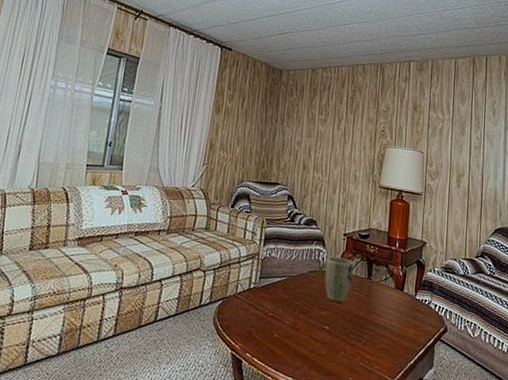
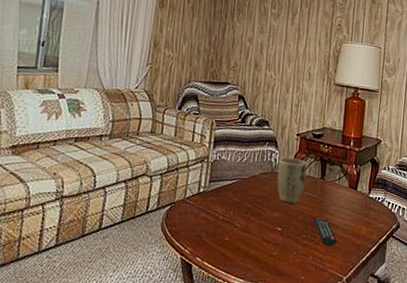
remote control: none [361,318,385,347] -> present [314,218,337,246]

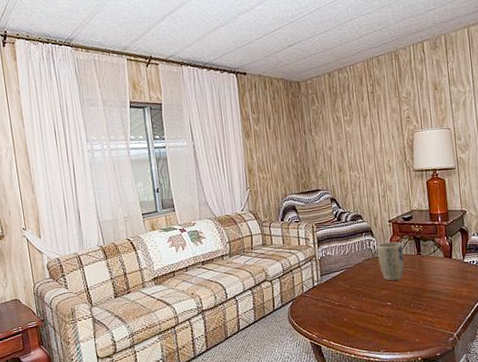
remote control: present [314,218,337,246] -> none [418,287,443,310]

